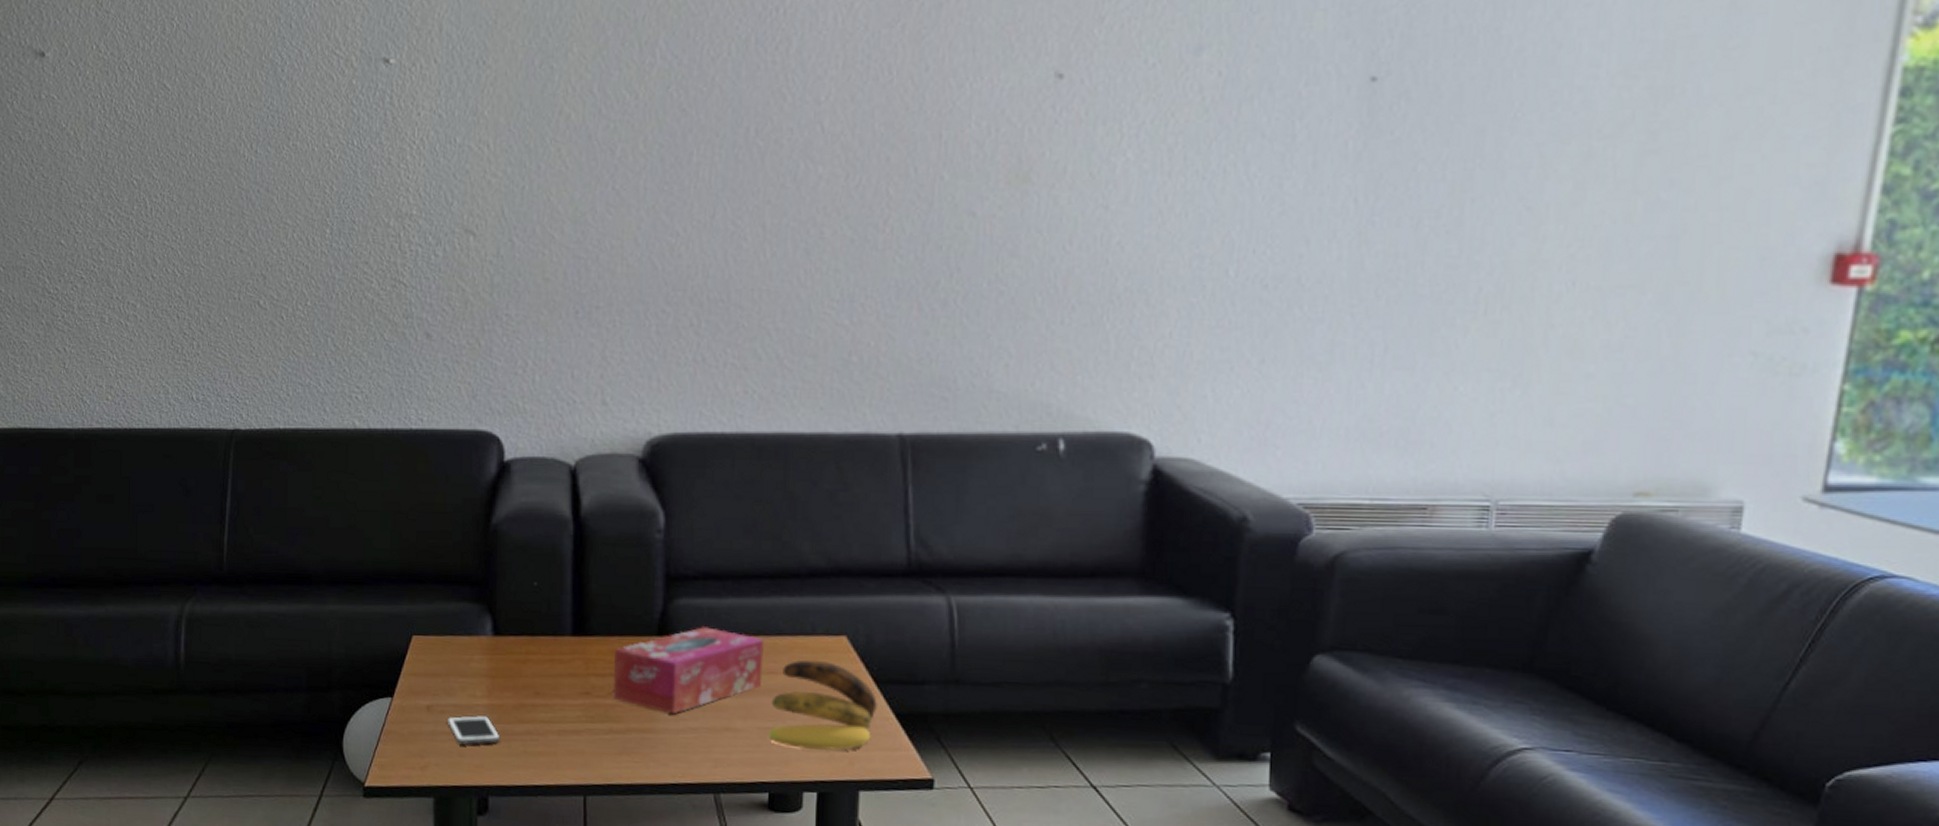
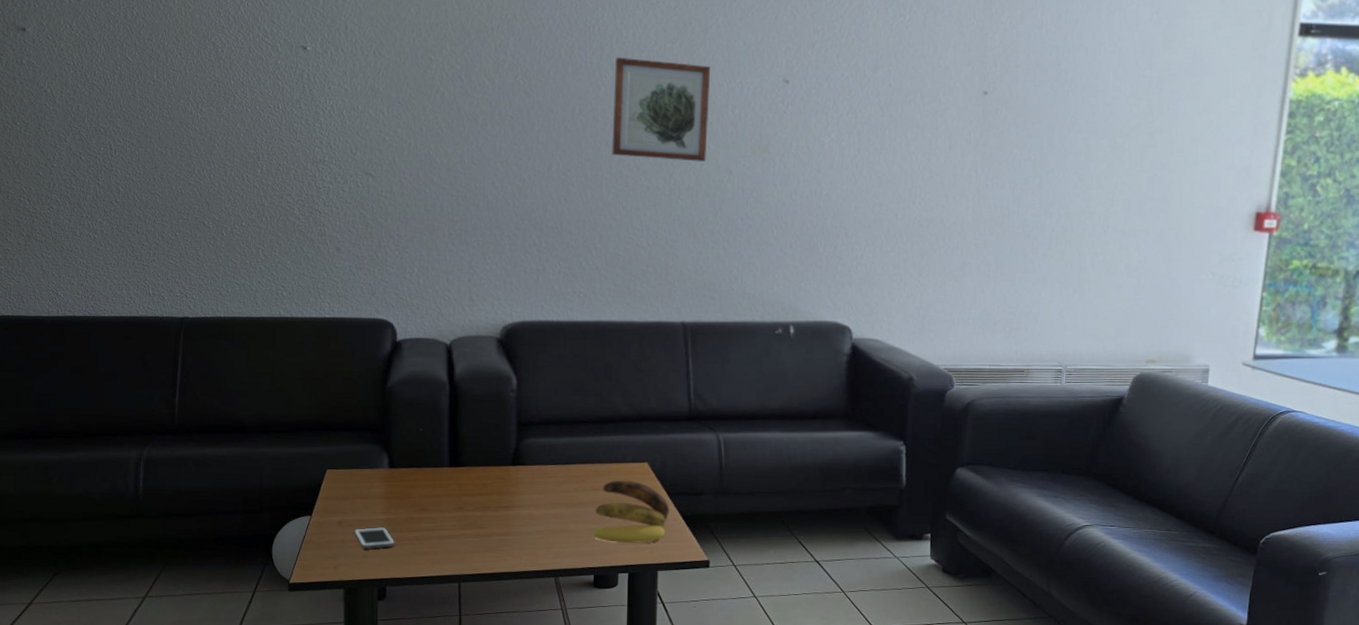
tissue box: present [614,627,765,715] -> none [480,458,590,522]
wall art: none [801,51,947,200] -> present [612,57,711,162]

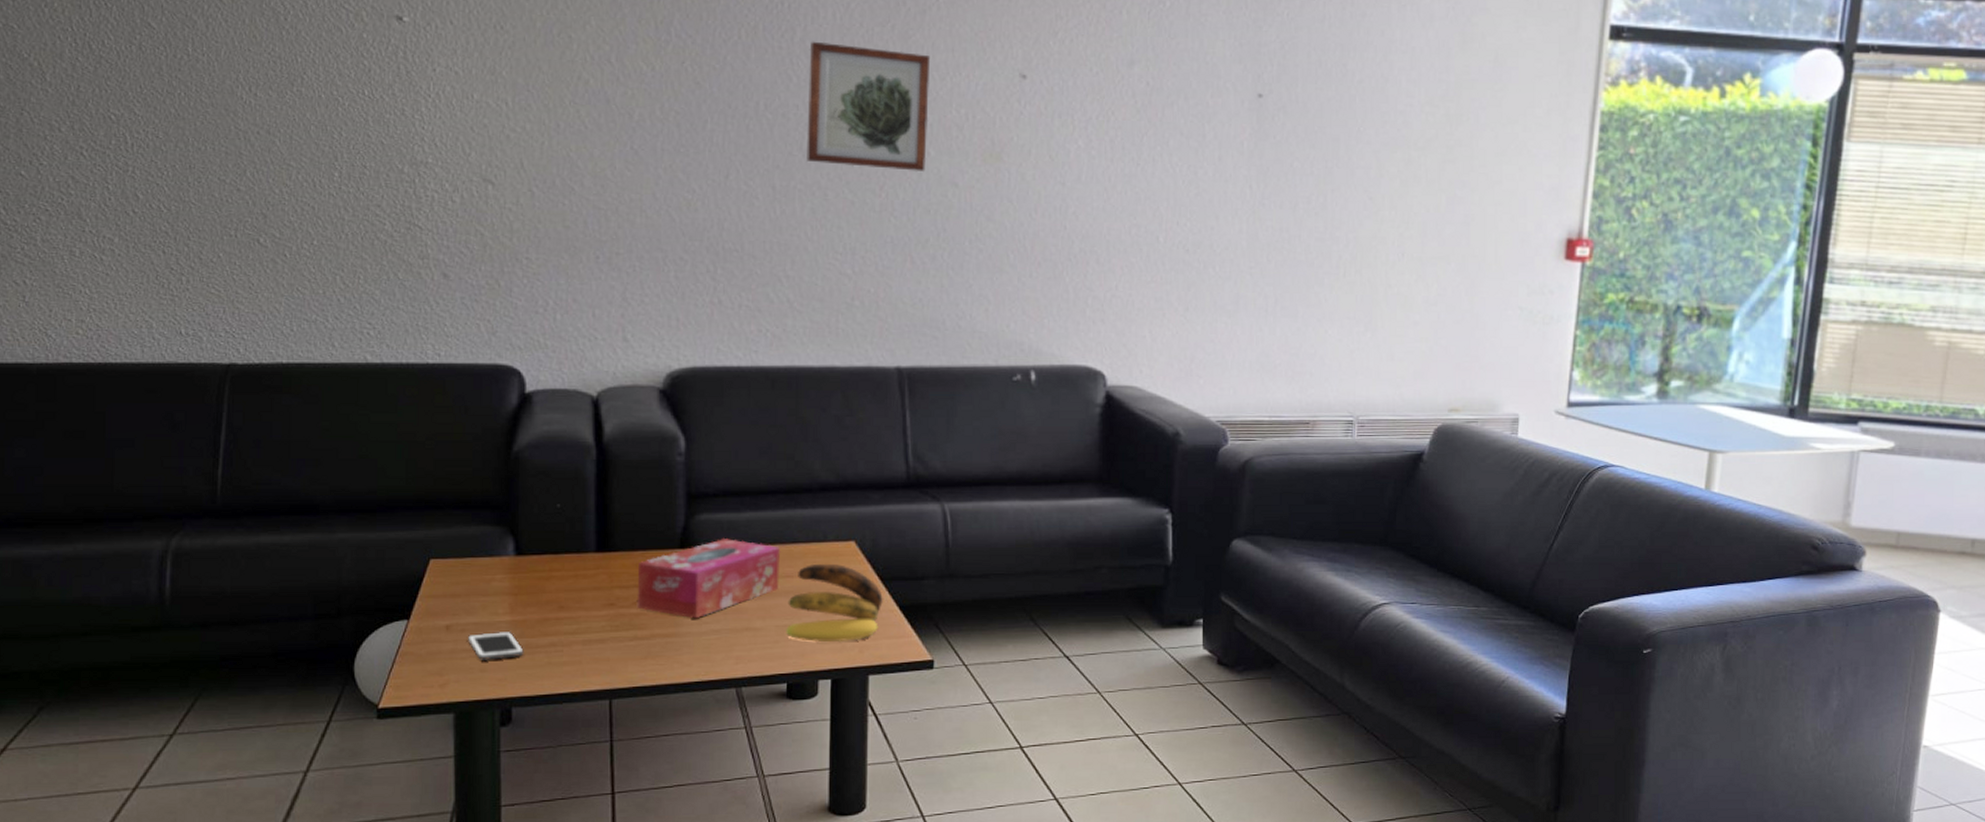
tissue box: none [480,458,590,522] -> present [638,539,781,619]

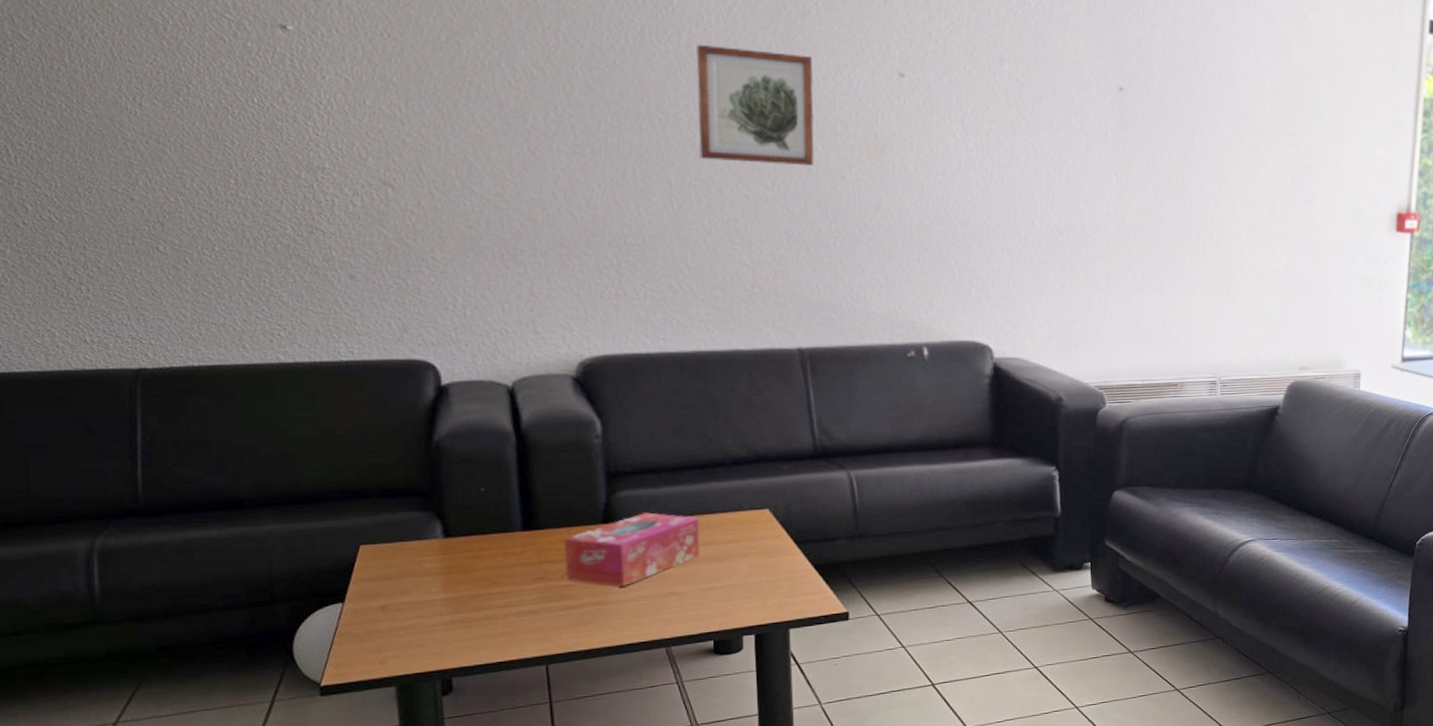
cell phone: present [467,632,524,660] -> none [402,608,460,636]
banana: present [786,563,883,642] -> none [709,530,798,602]

